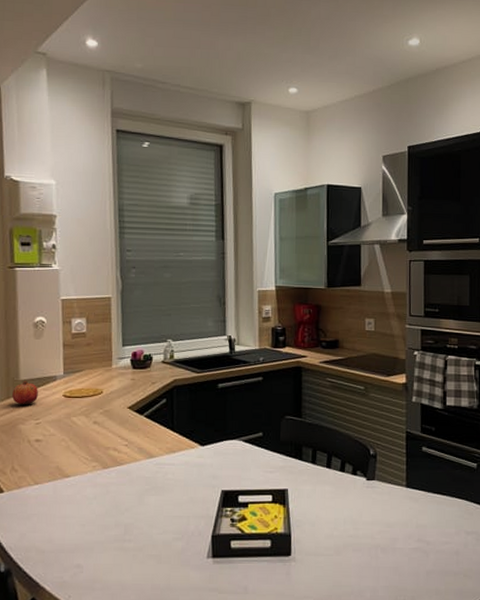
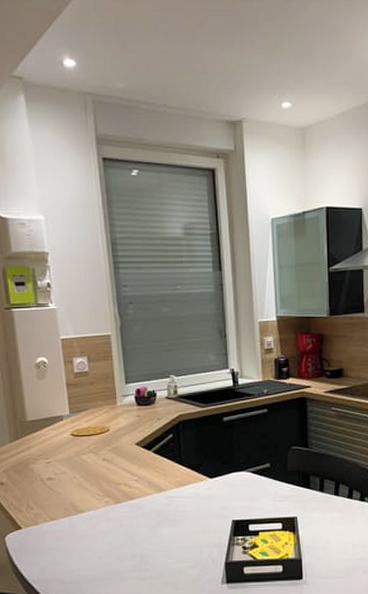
fruit: present [12,381,38,405] -> none [21,422,46,445]

